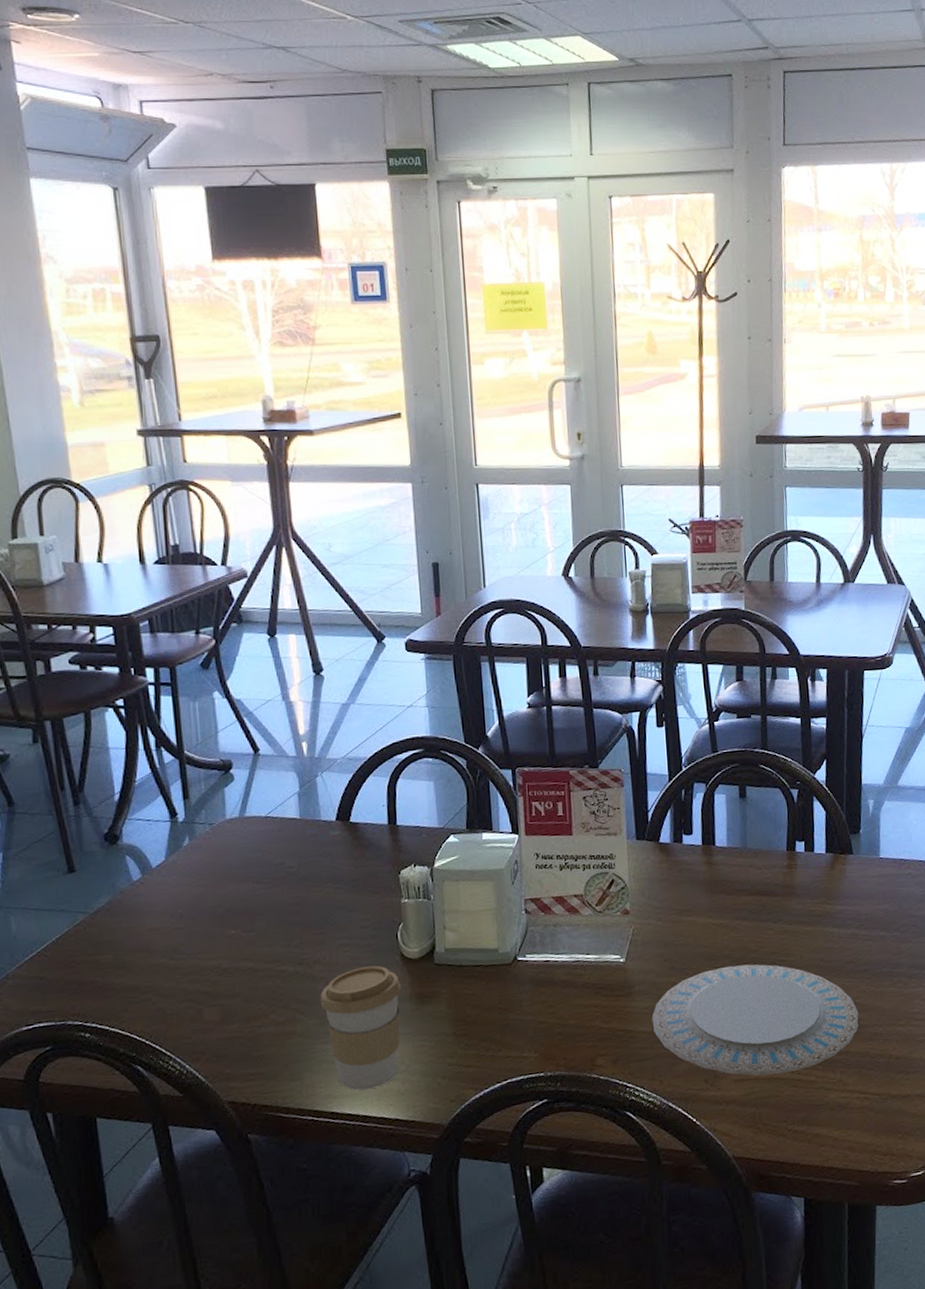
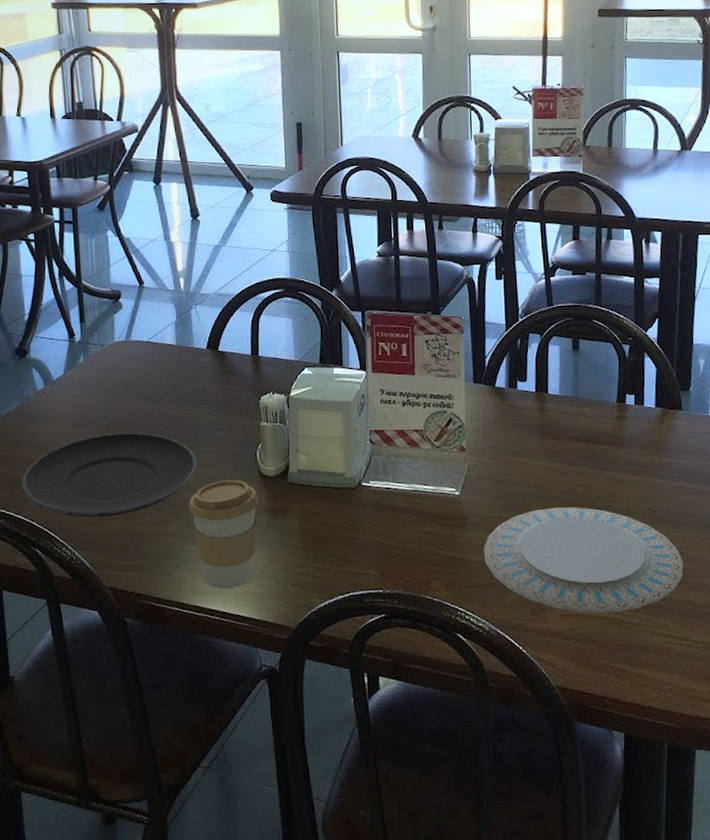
plate: none [115,921,330,1024] -> present [21,432,198,518]

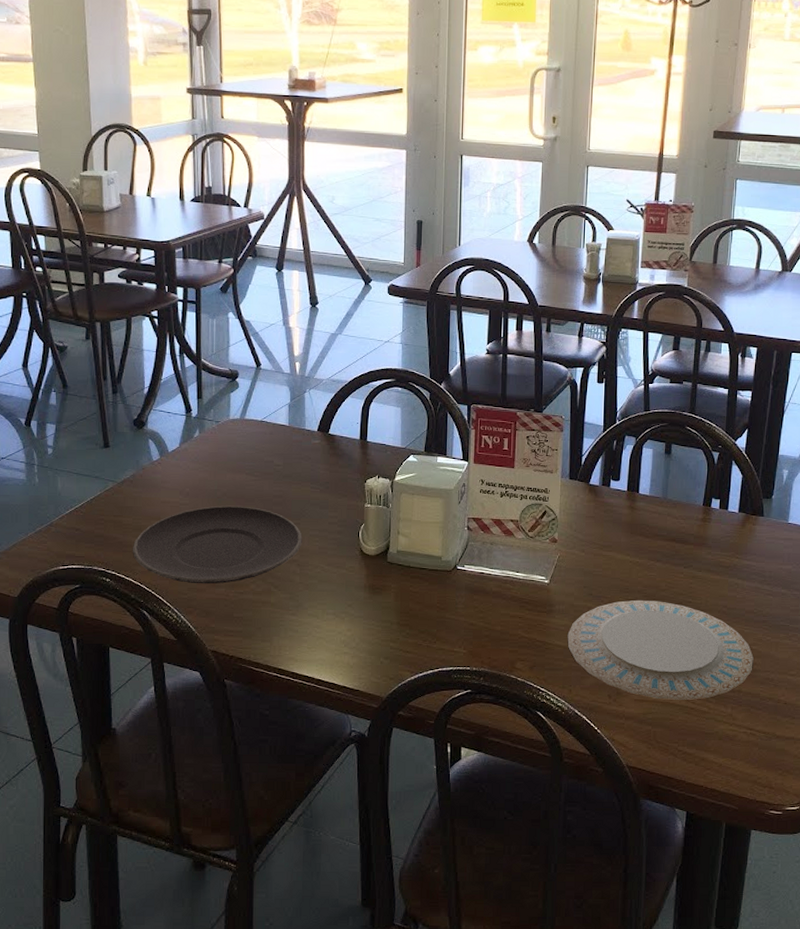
coffee cup: present [188,480,259,590] -> none [291,556,358,659]

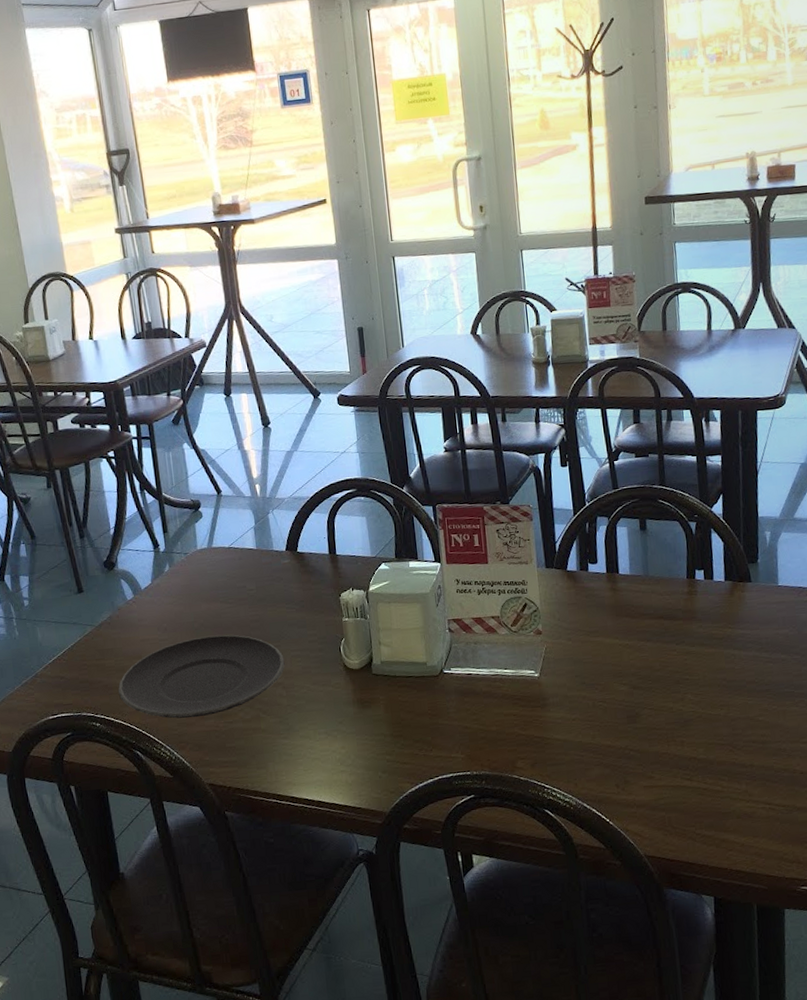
plate: present [567,599,754,701] -> none [565,681,762,783]

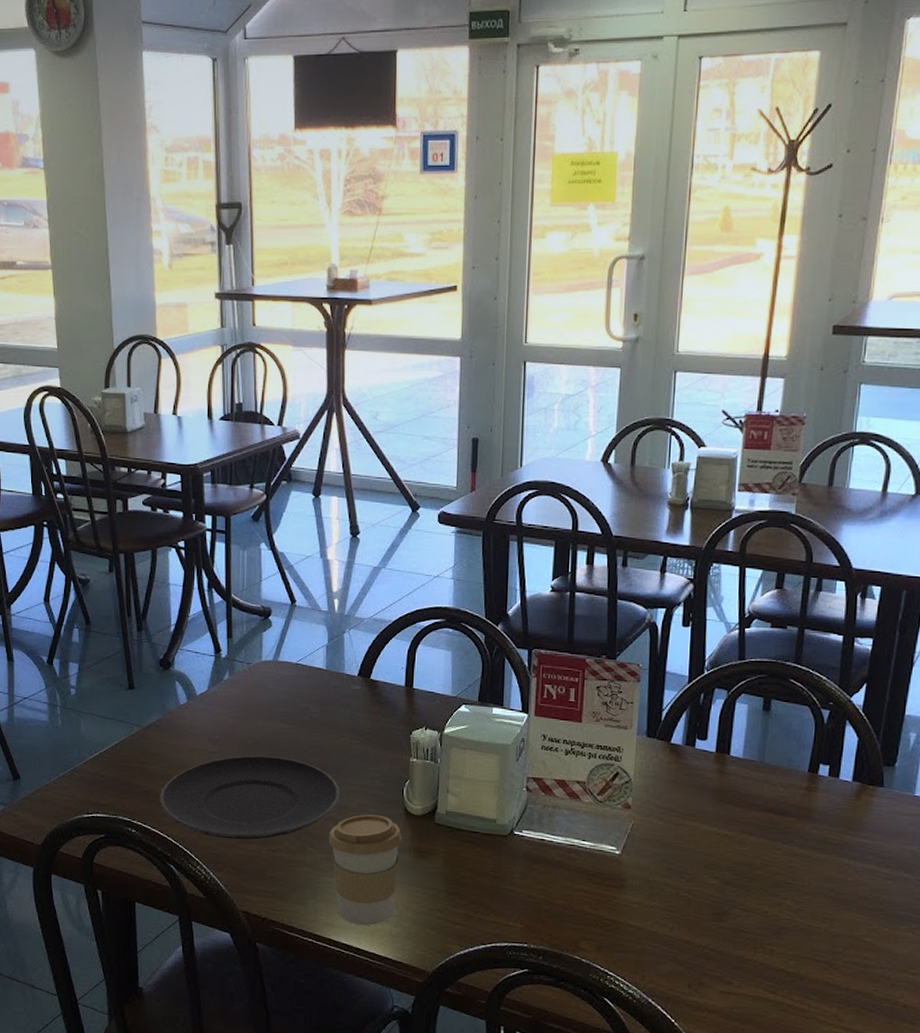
coffee cup: none [279,674,346,780] -> present [328,814,402,926]

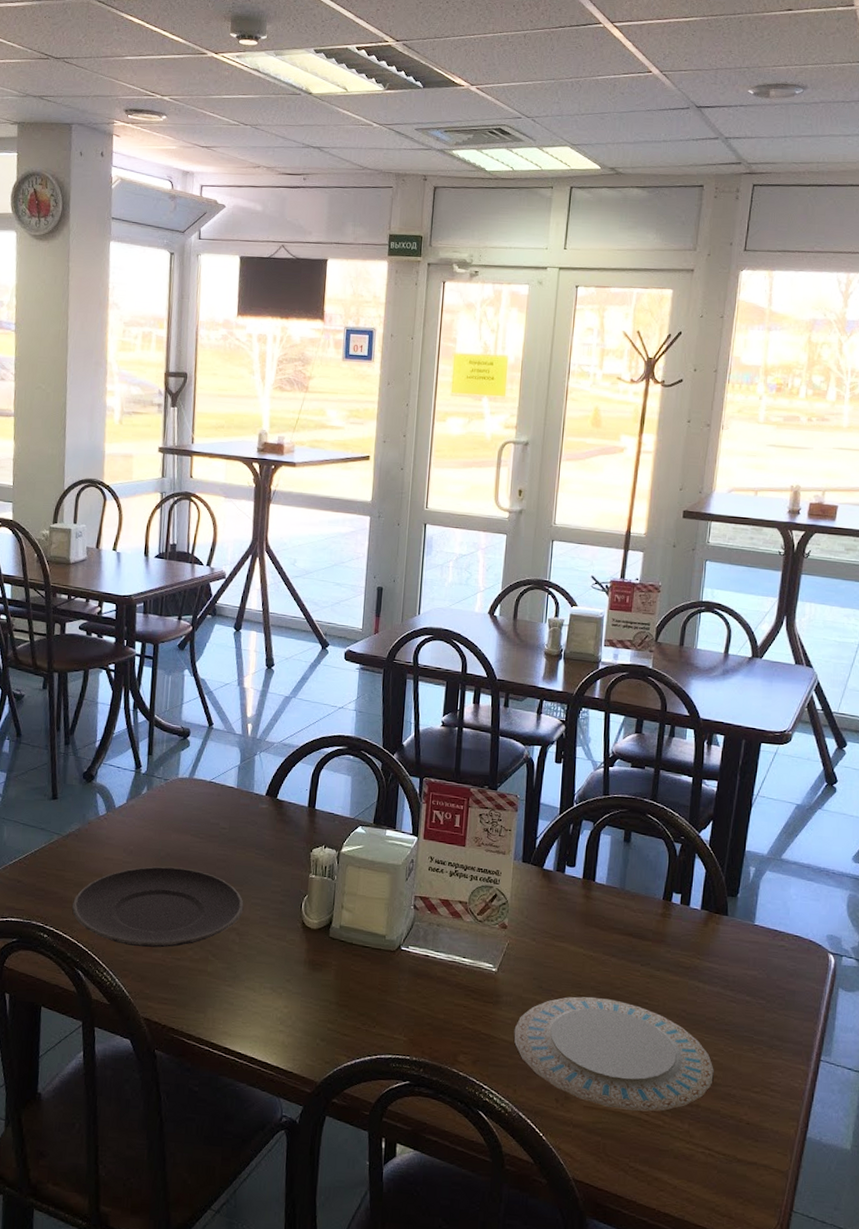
coffee cup: present [328,814,402,926] -> none [229,926,299,1036]
plate: none [641,877,866,996] -> present [514,996,714,1112]

